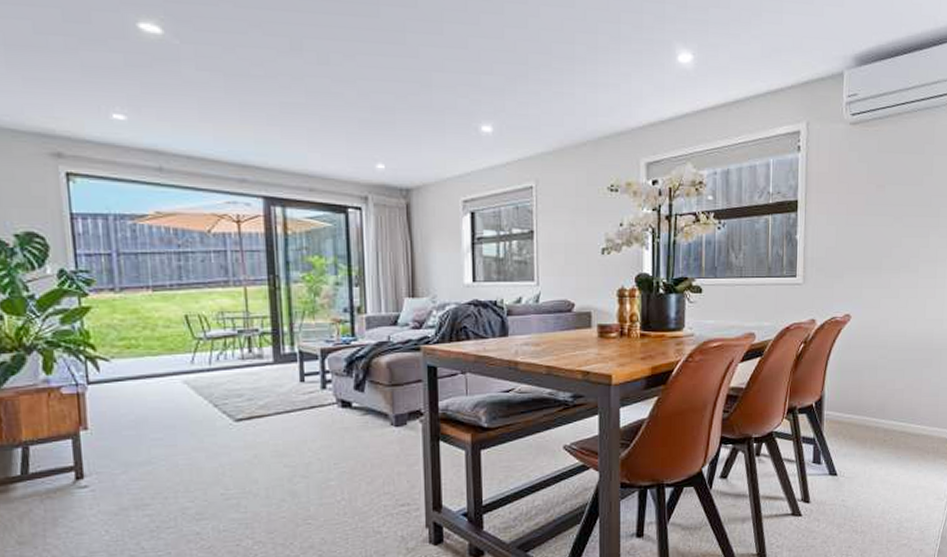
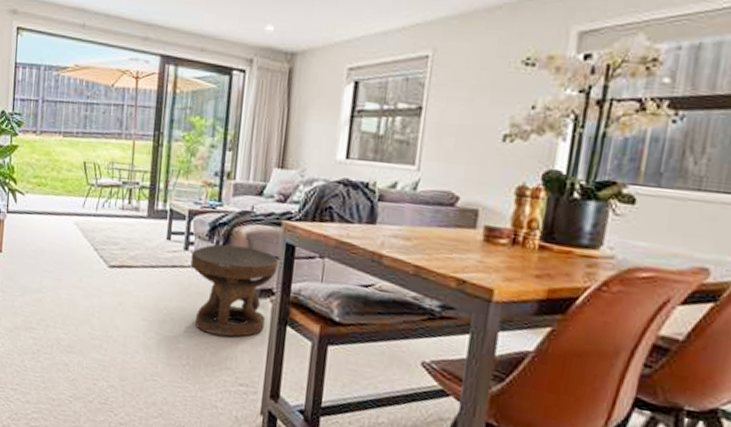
side table: none [330,376,423,466] -> present [190,244,279,337]

